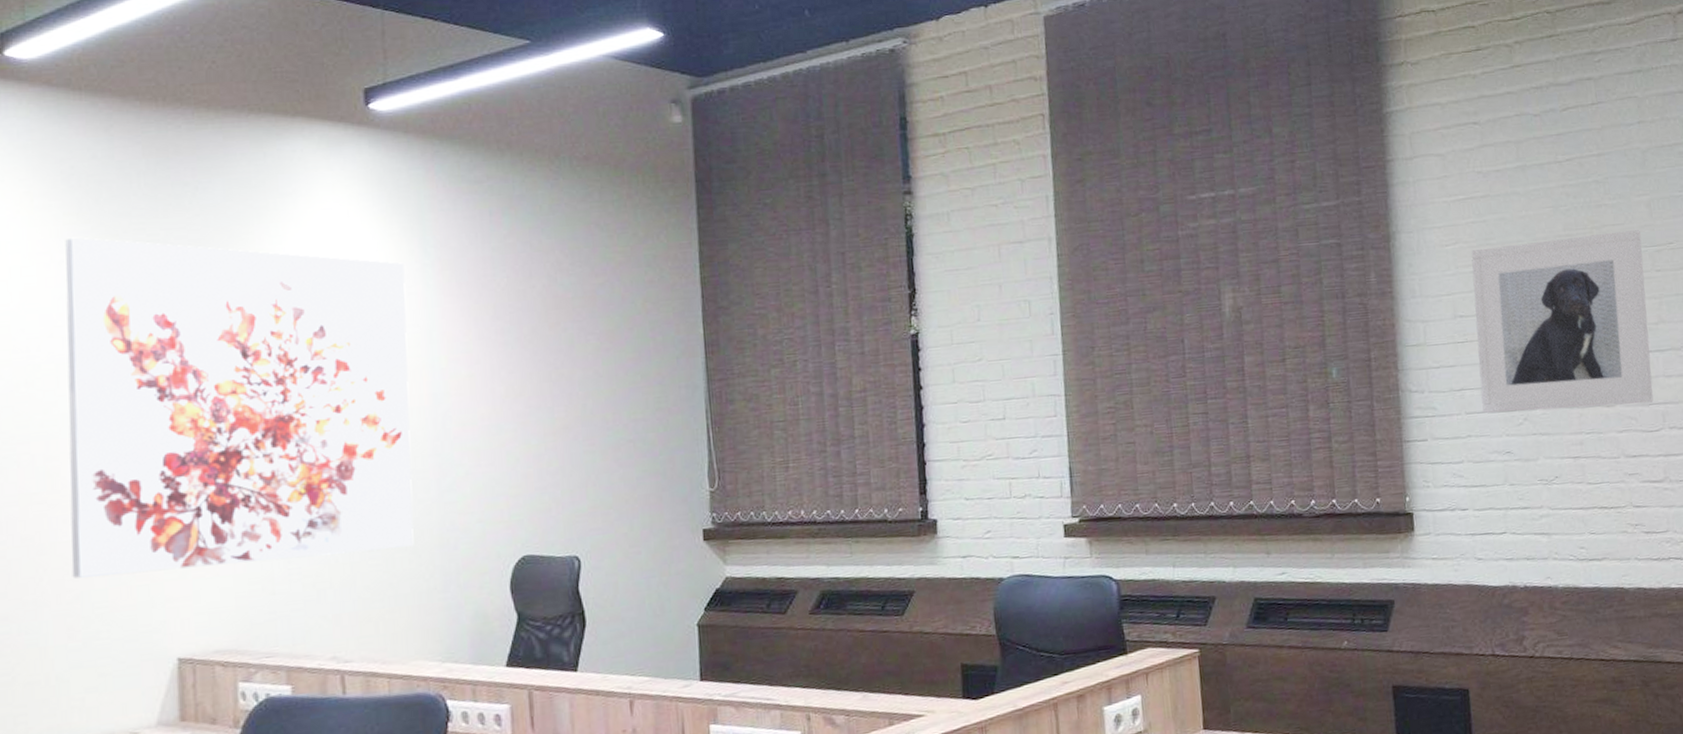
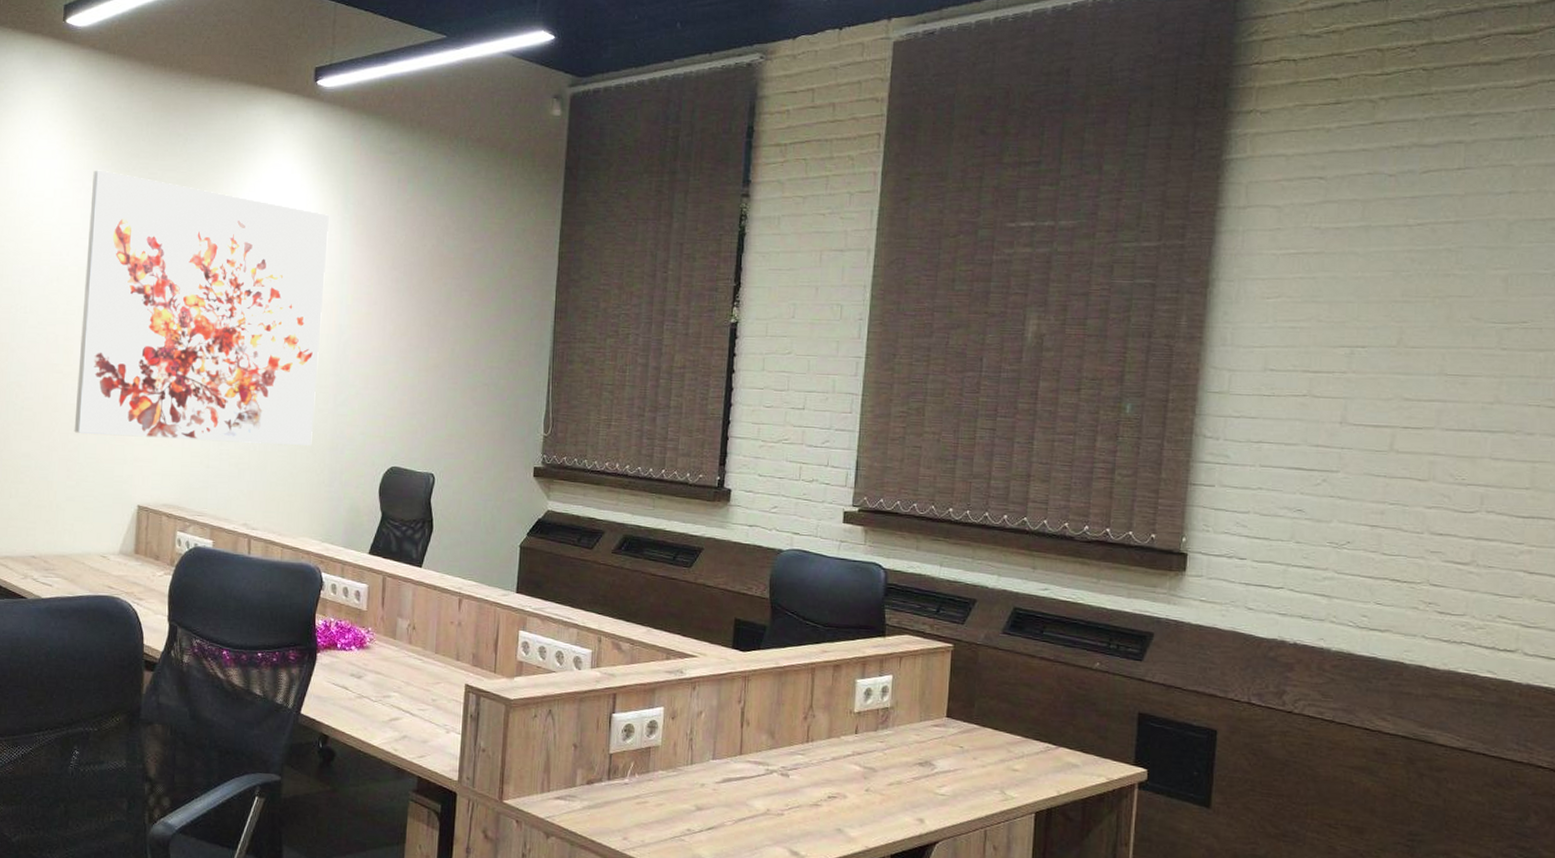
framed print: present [1471,230,1654,413] -> none [1278,304,1490,483]

